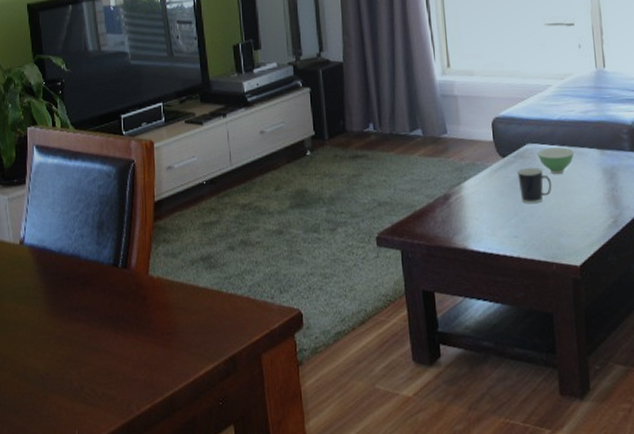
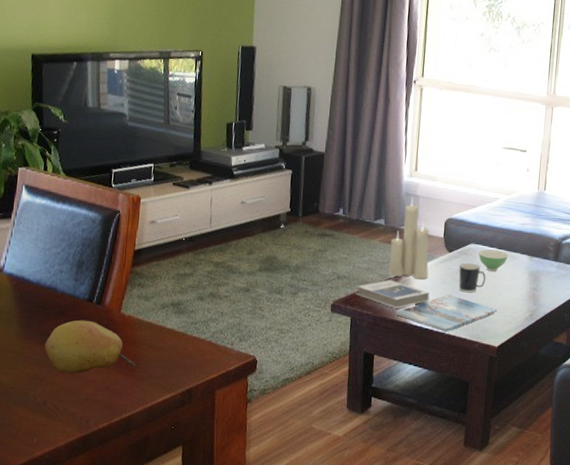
fruit: none [74,287,173,351] -> present [44,320,137,374]
hardback book: none [401,199,489,233] -> present [355,279,430,309]
candle: none [433,98,484,196] -> present [387,197,429,279]
magazine: none [451,208,573,255] -> present [395,294,498,332]

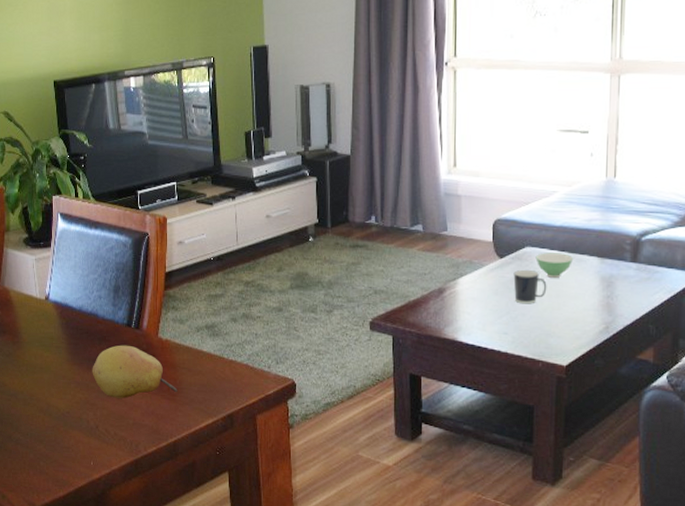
hardback book: present [355,279,430,309] -> none [395,292,480,325]
candle: present [387,197,429,279] -> none [429,197,478,291]
magazine: present [395,294,498,332] -> none [442,306,564,350]

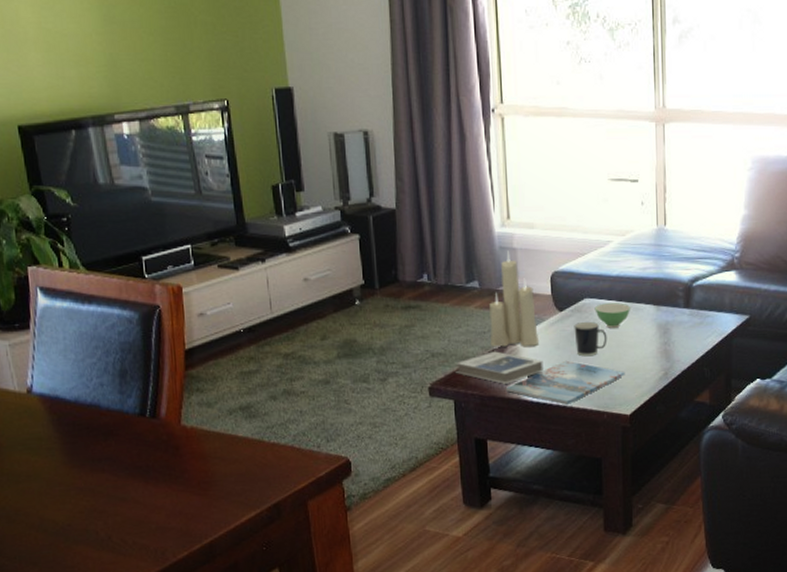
fruit: present [92,345,178,399] -> none [97,437,210,501]
hardback book: none [395,292,480,325] -> present [455,351,543,384]
candle: none [429,197,478,291] -> present [489,250,540,347]
magazine: none [442,306,564,350] -> present [505,360,626,405]

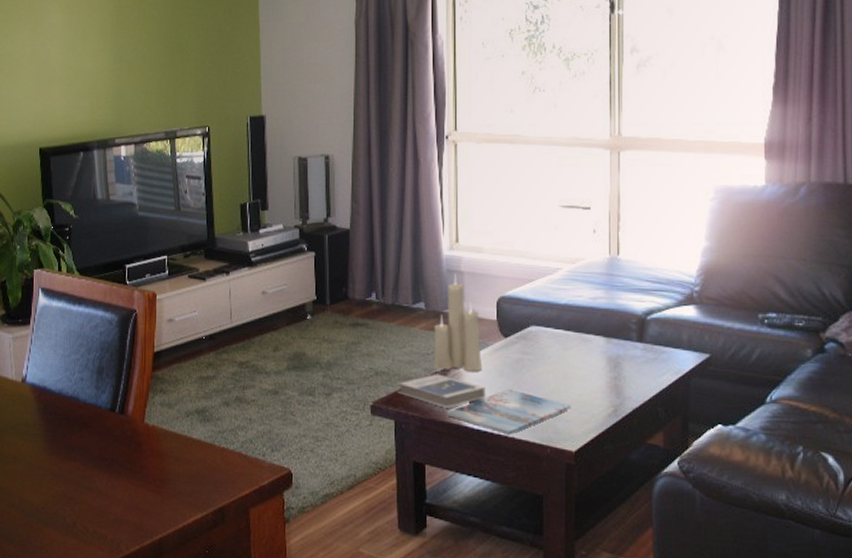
mug: present [574,321,607,357] -> none [519,349,553,386]
bowl: present [594,303,631,328] -> none [541,332,580,358]

